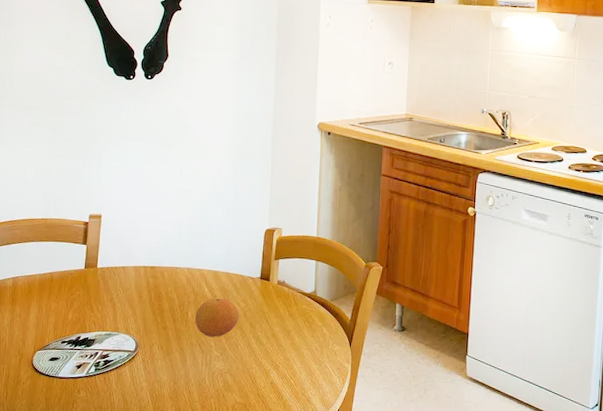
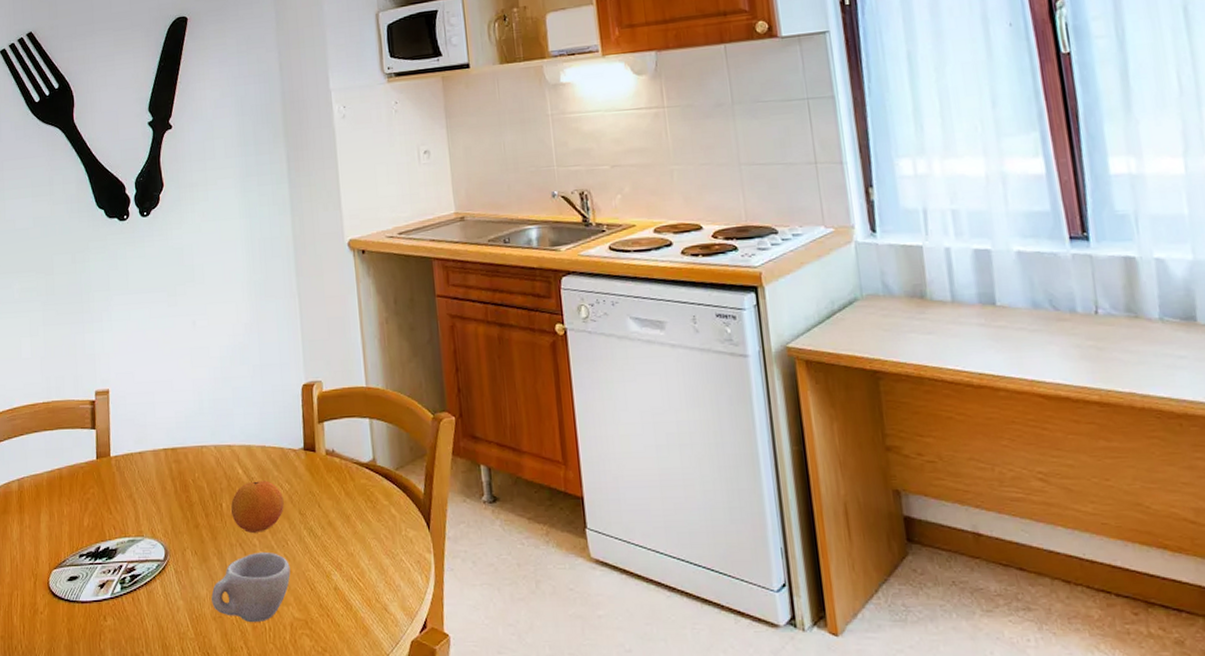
cup: none [170,351,238,403] -> present [211,551,291,623]

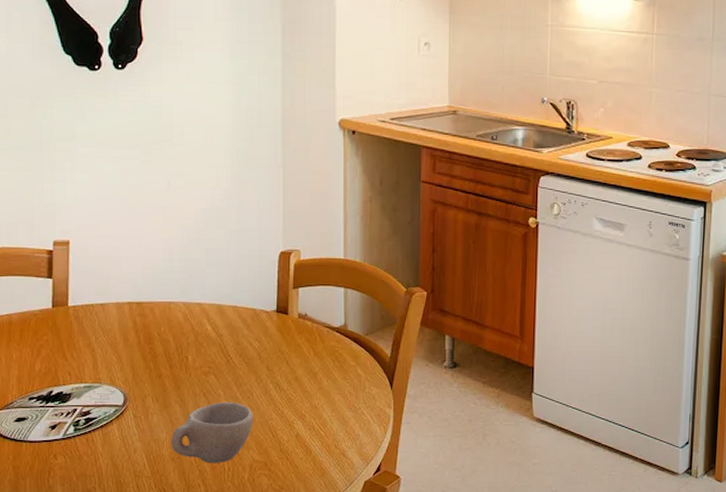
fruit: present [230,480,284,533] -> none [196,337,252,384]

